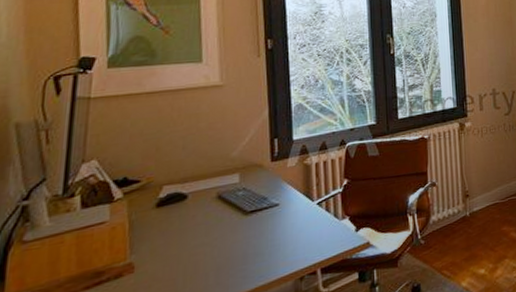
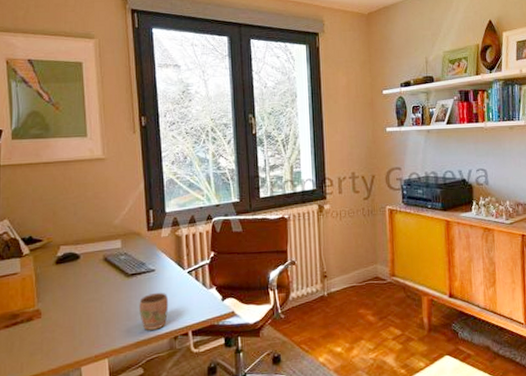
mug: none [259,228,295,274] -> present [139,292,169,330]

